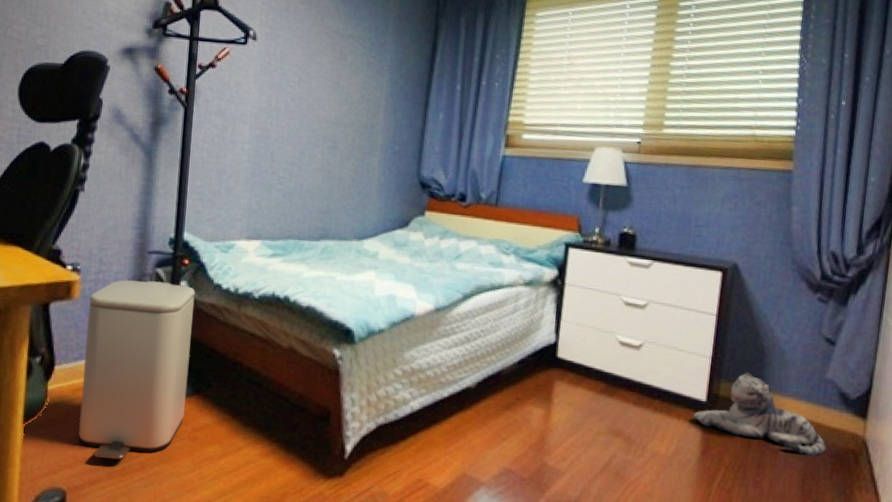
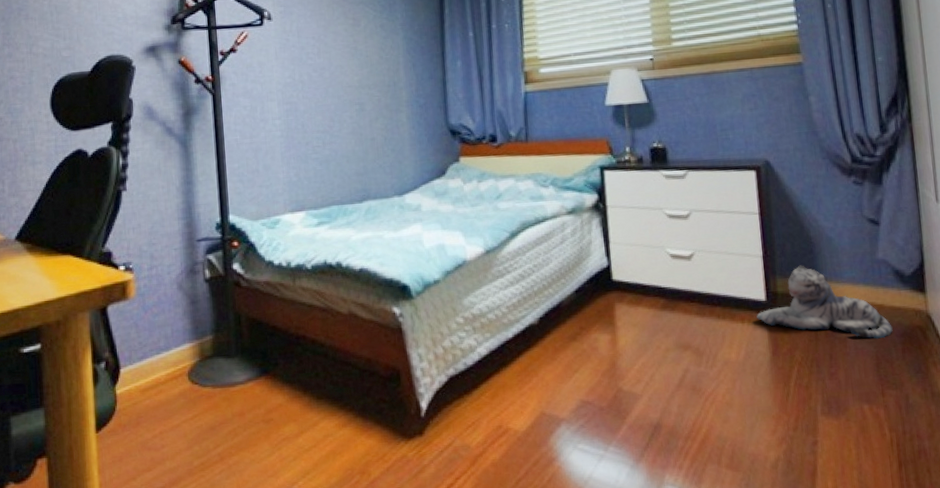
pedal bin: present [79,280,195,460] -> none [145,267,256,456]

